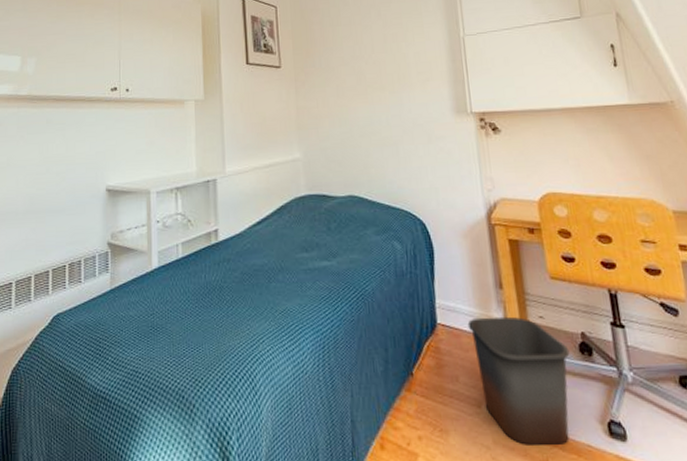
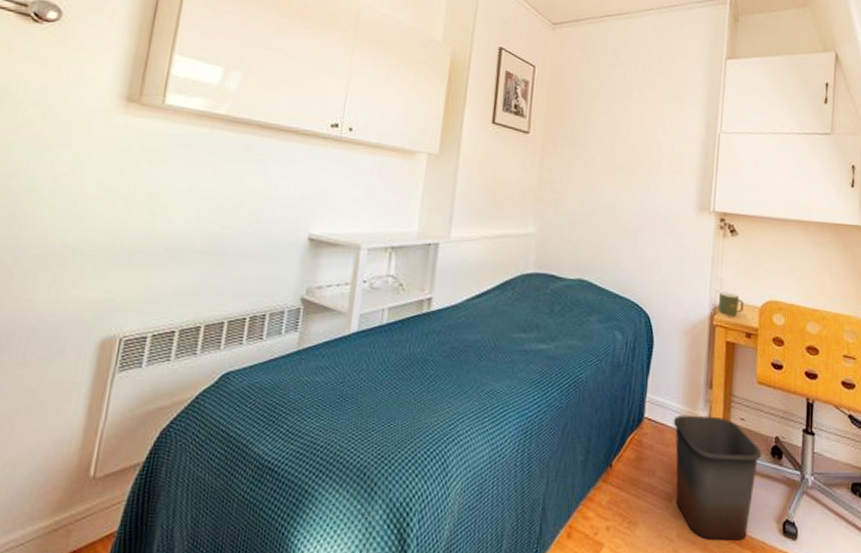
mug: none [491,190,521,215] -> present [718,291,744,317]

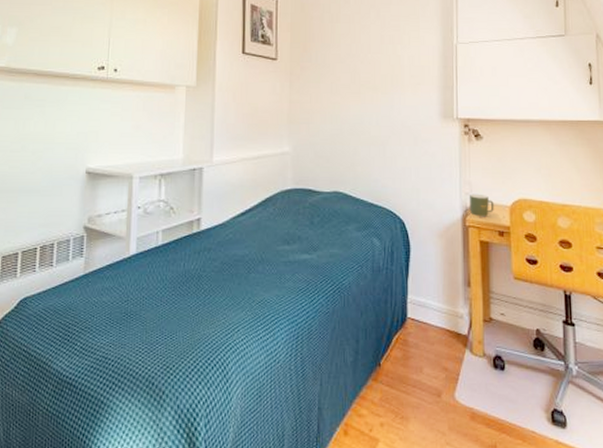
waste bin: present [673,414,762,540] -> none [435,313,525,432]

